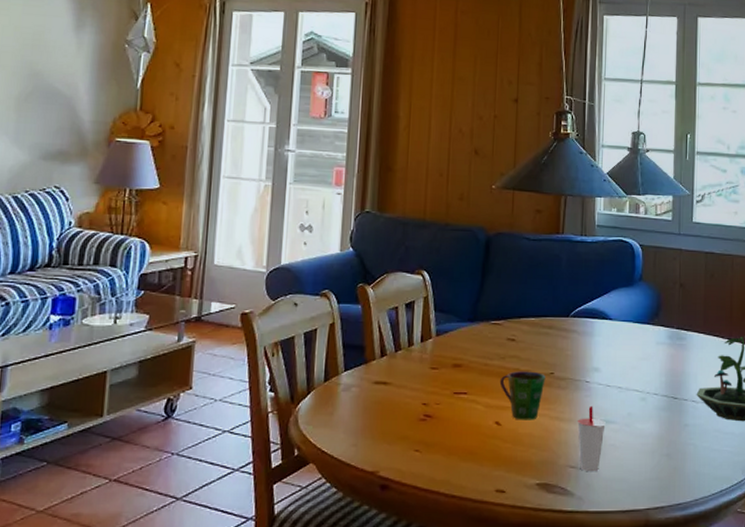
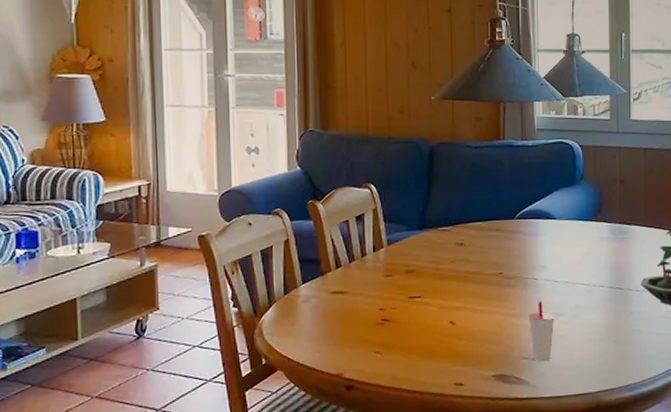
cup: present [499,371,546,420] -> none [451,272,495,319]

